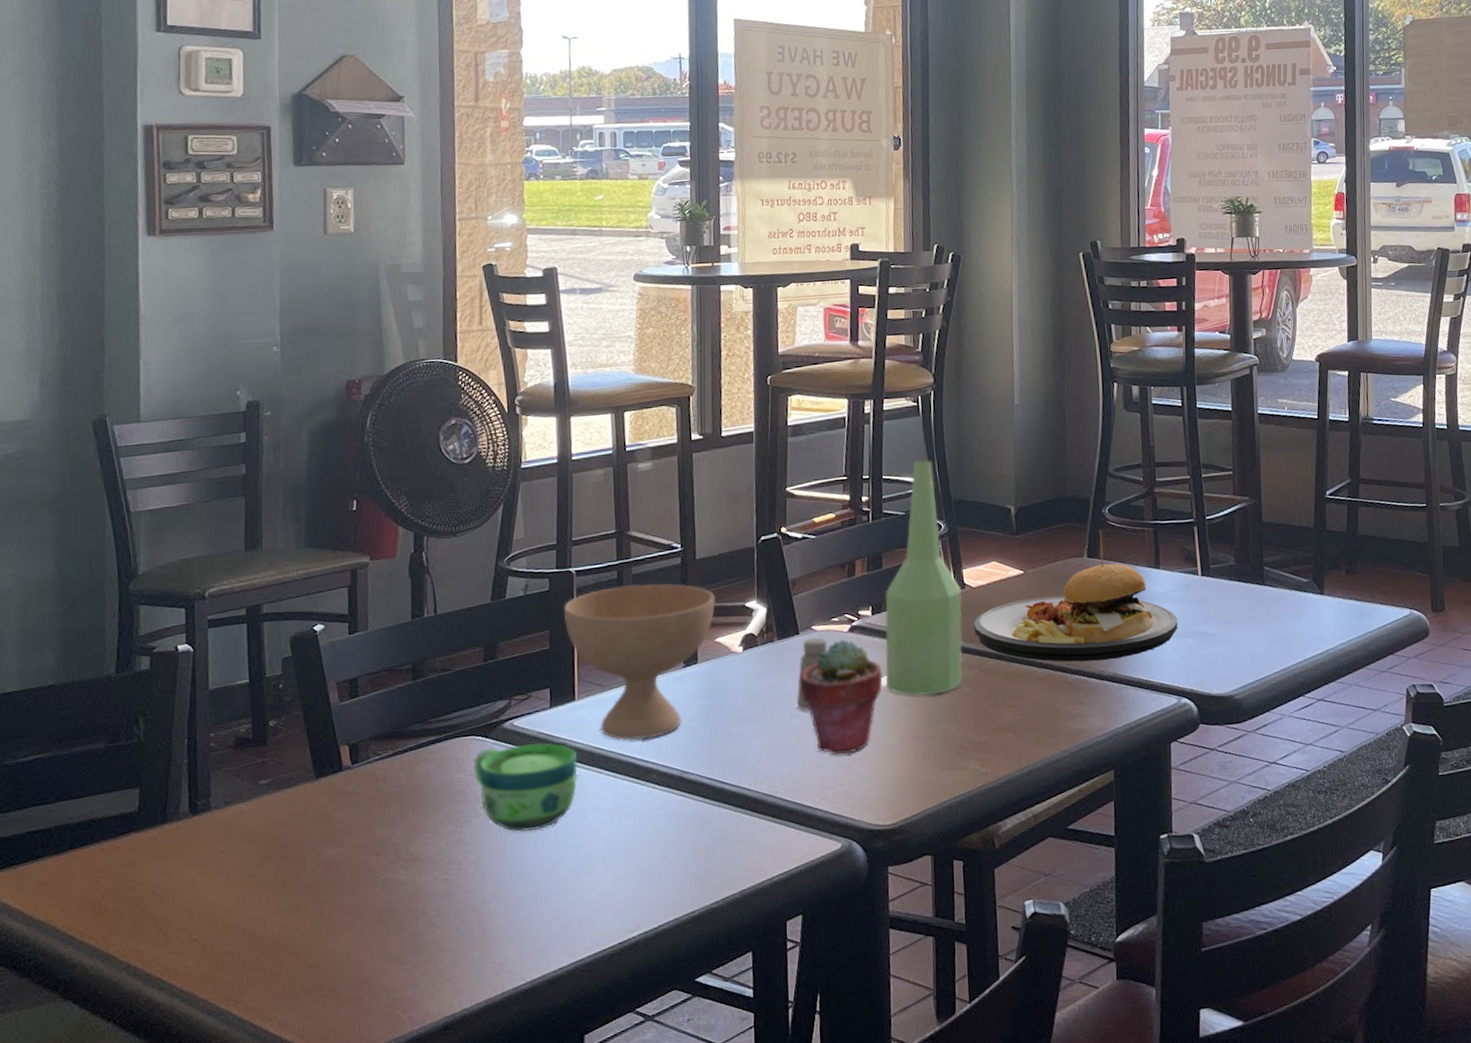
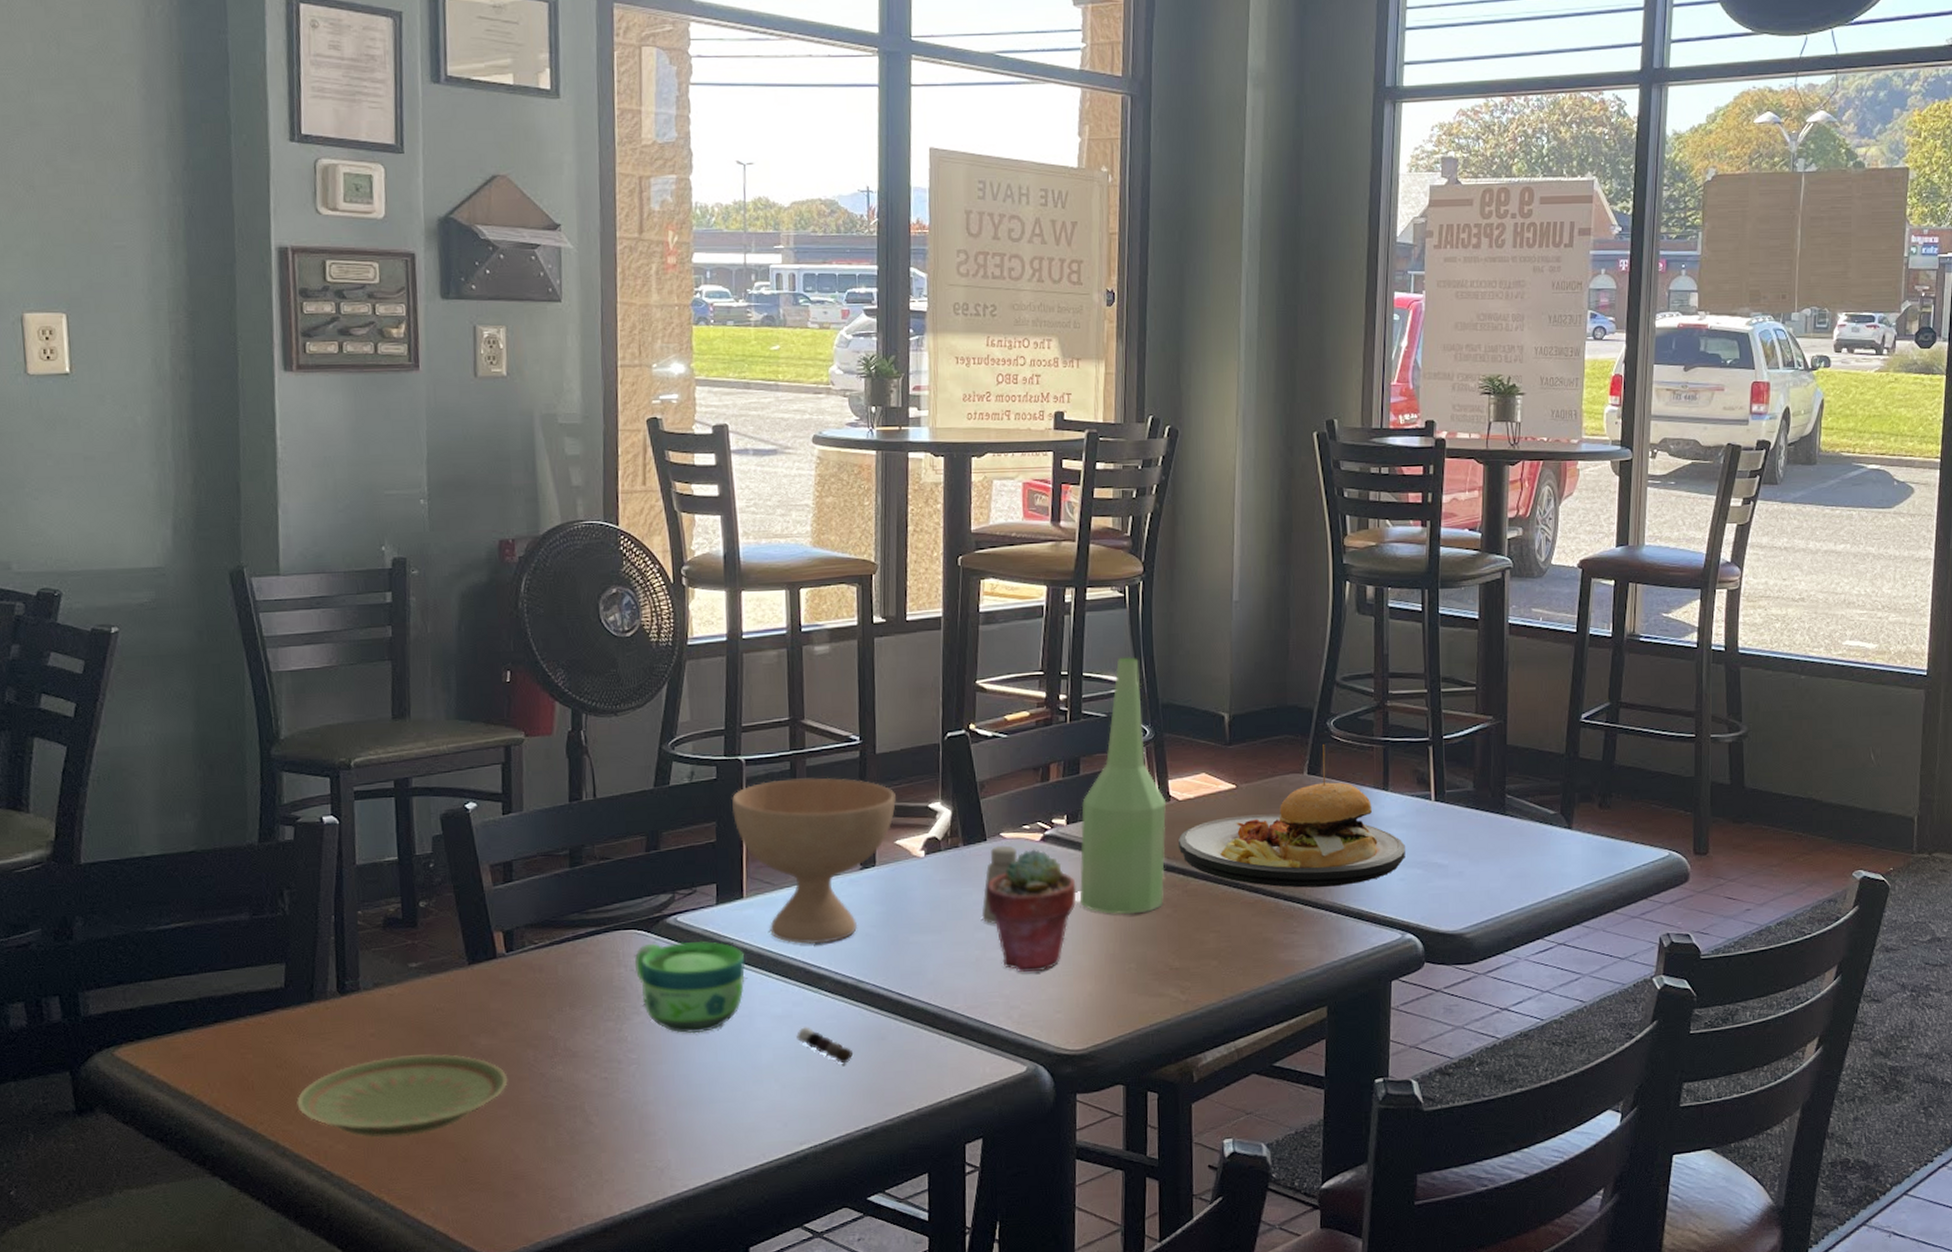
plate: none [148,866,353,952] -> present [296,1054,508,1139]
pepper shaker: none [626,818,679,852] -> present [796,1027,852,1064]

